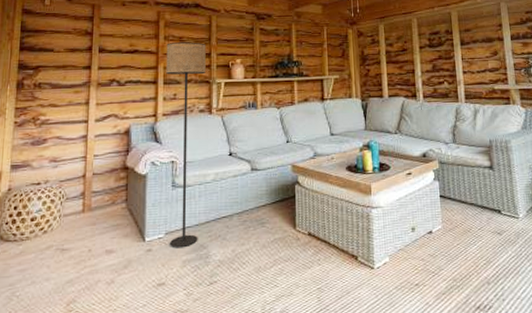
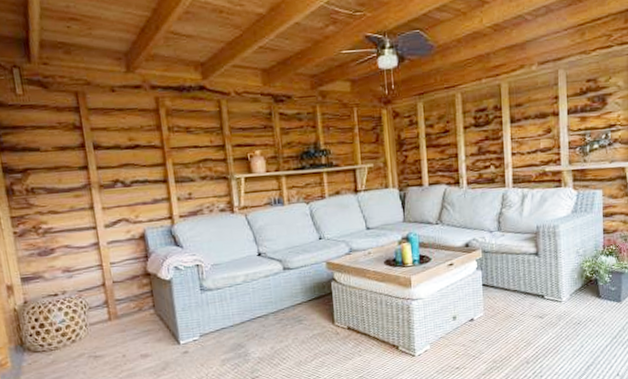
floor lamp: present [166,42,206,248] -> none [172,132,235,349]

